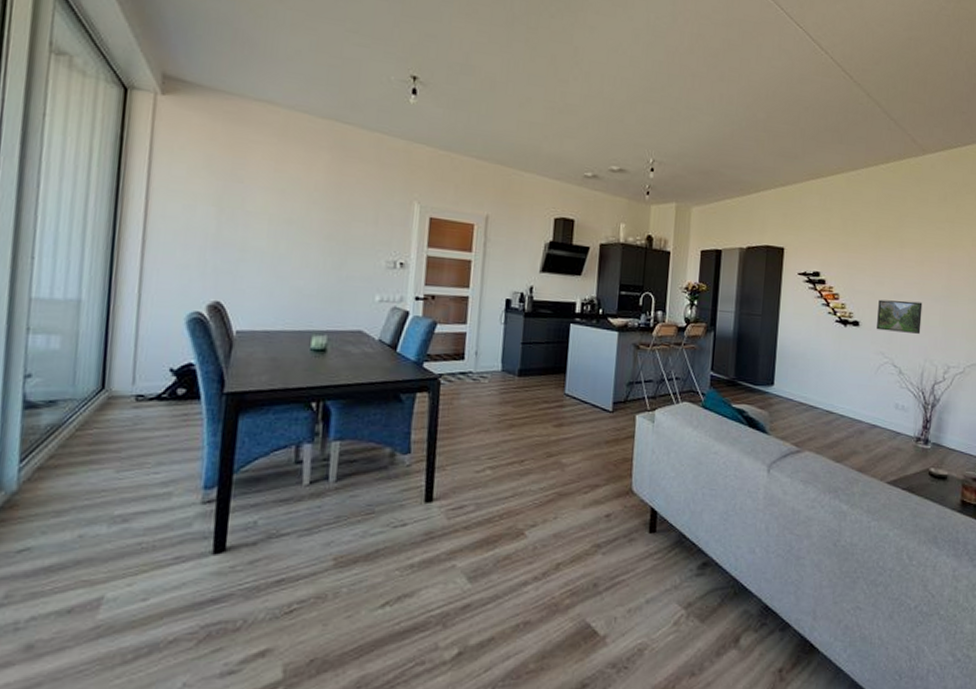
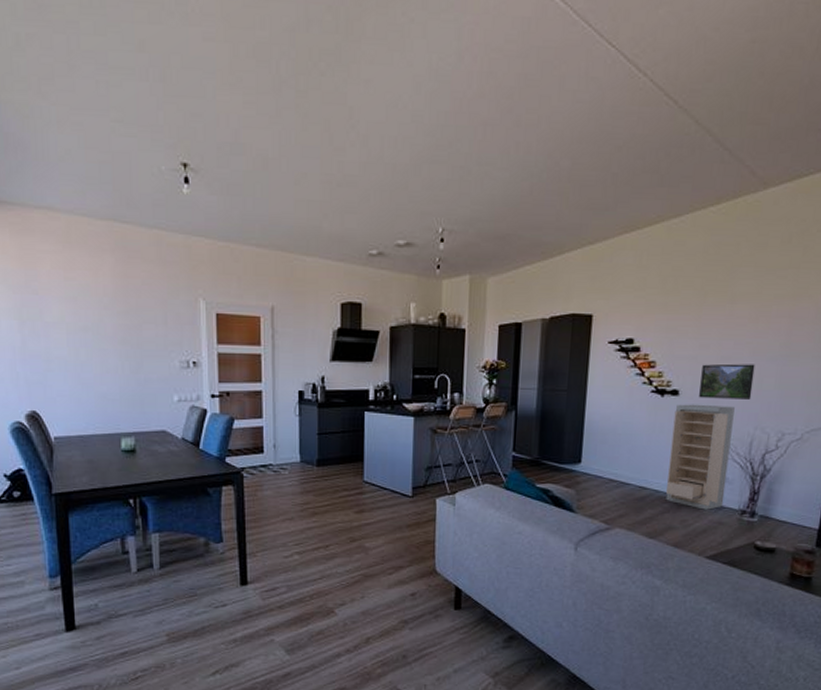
storage cabinet: none [850,334,907,436] -> present [666,404,735,510]

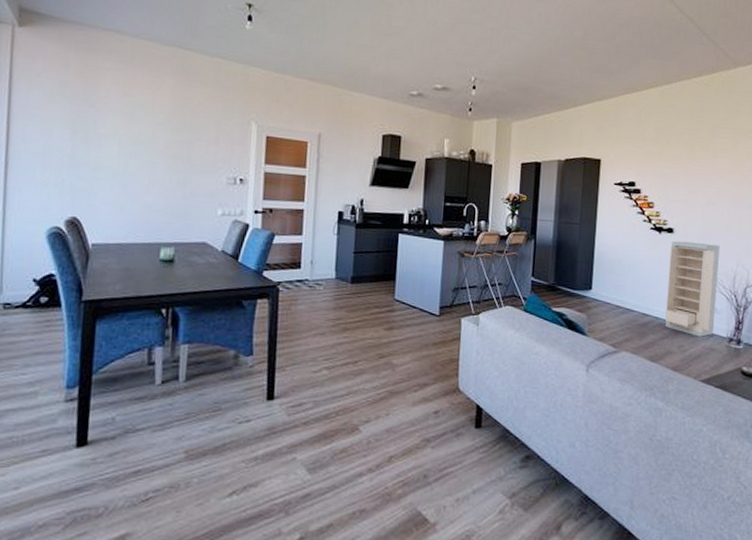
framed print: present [699,363,755,399] -> none [690,207,735,240]

